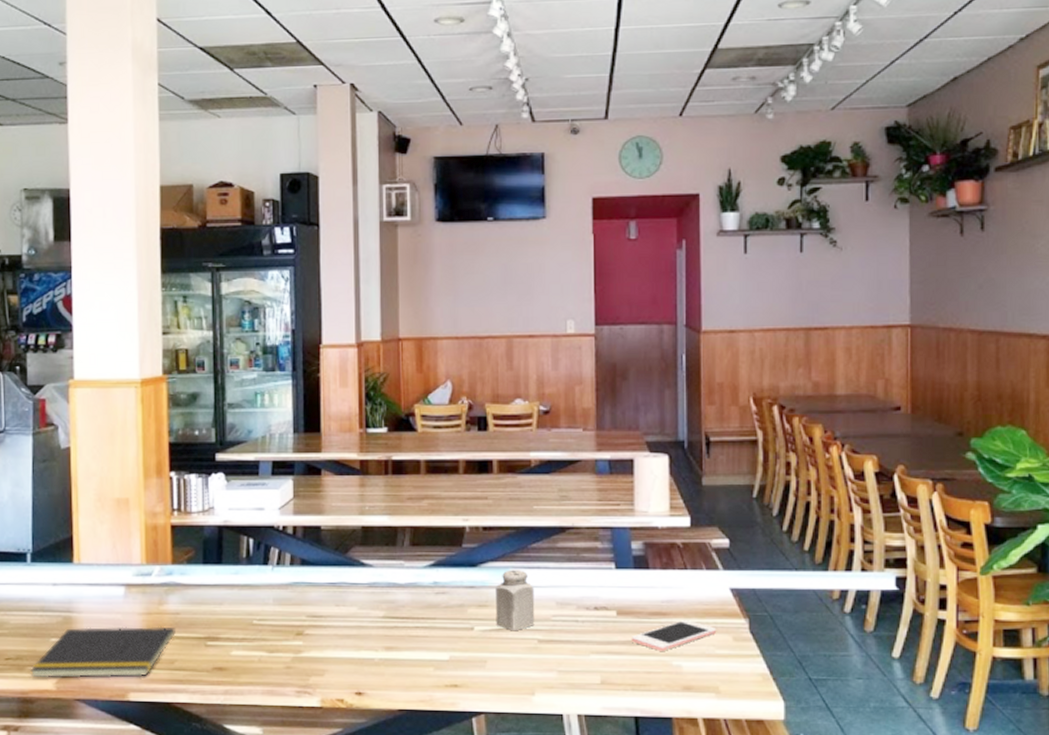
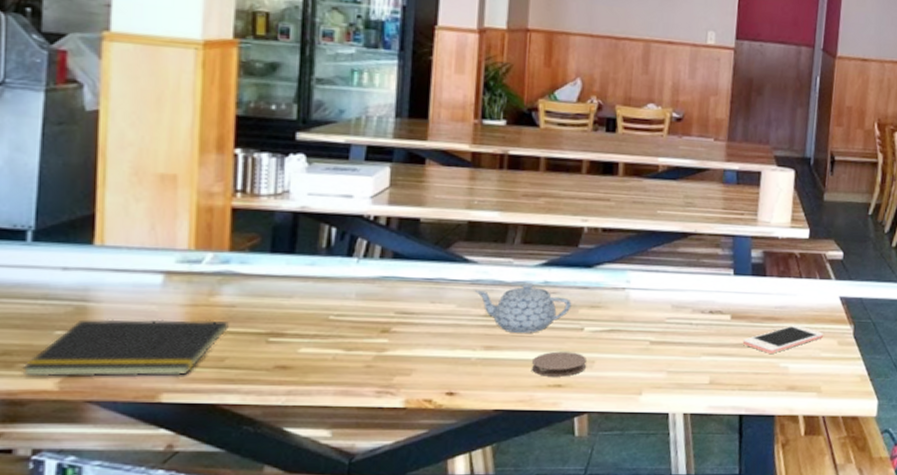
teapot: none [373,584,461,633] -> present [475,283,572,333]
coaster: none [428,651,479,677] -> present [531,351,586,377]
salt shaker: present [495,570,535,630] -> none [607,272,651,332]

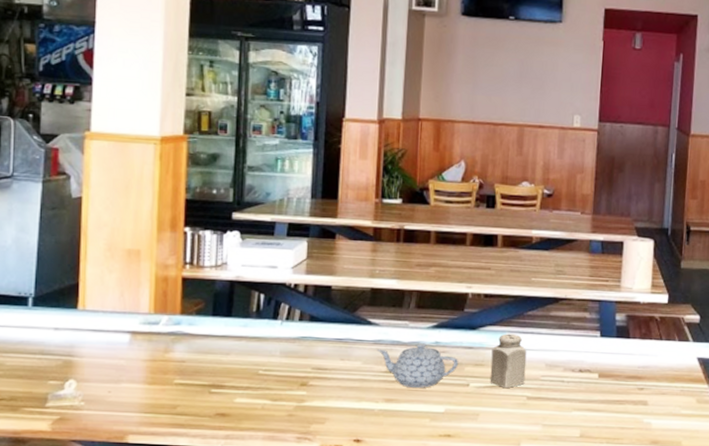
notepad: present [22,319,229,377] -> none [24,371,180,421]
coaster: present [531,351,586,377] -> none [425,405,472,428]
salt shaker: none [607,272,651,332] -> present [490,333,527,388]
cell phone: present [742,325,823,354] -> none [609,384,683,410]

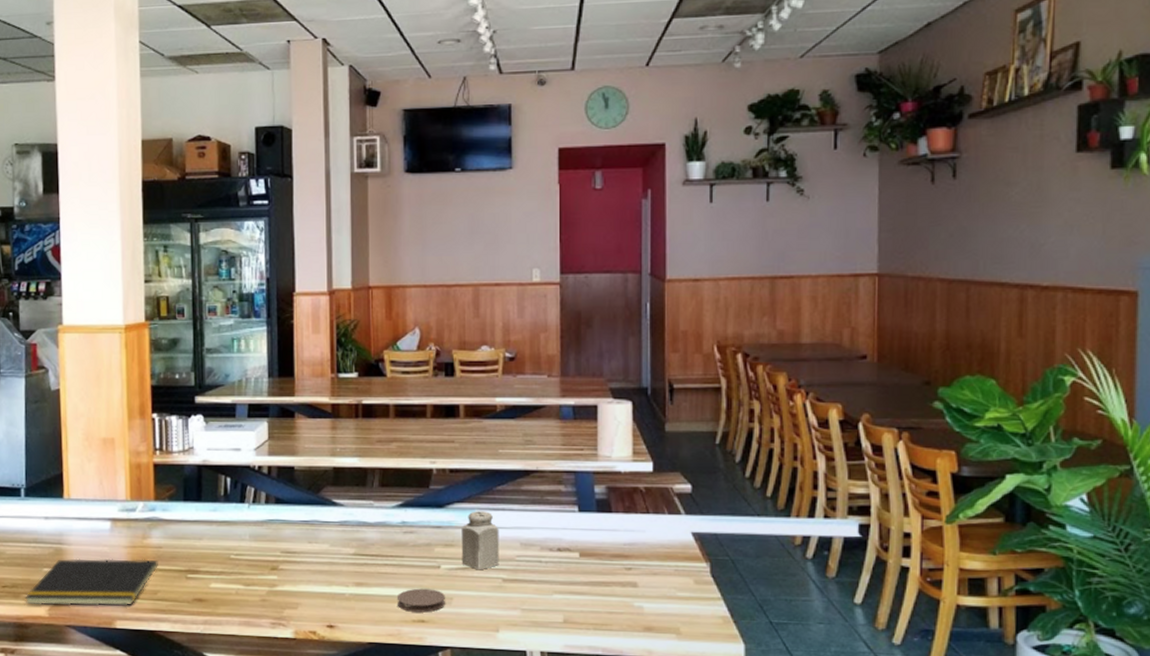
notepad: none [24,371,180,421] -> present [25,558,158,606]
teapot: present [377,343,459,388] -> none [344,523,428,571]
coaster: none [425,405,472,428] -> present [396,588,445,613]

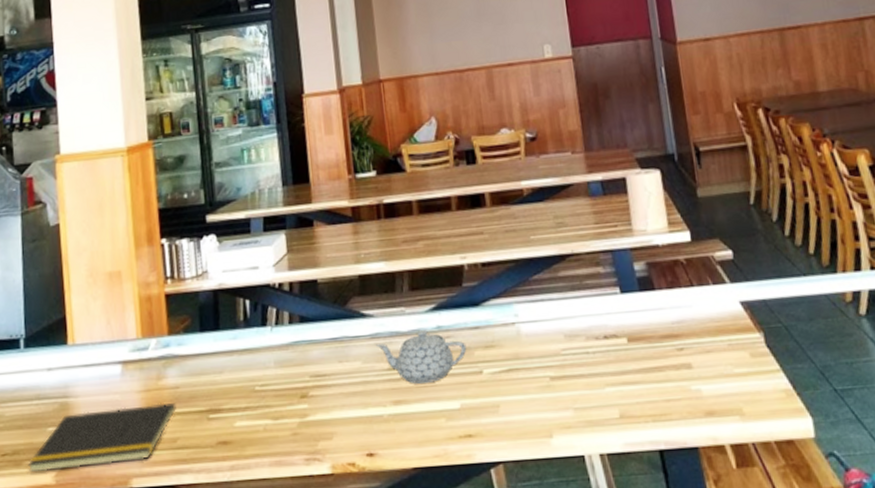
teapot: none [344,523,428,571] -> present [376,330,467,384]
coaster: present [396,588,445,613] -> none [439,397,492,427]
salt shaker: present [461,511,499,569] -> none [500,304,545,370]

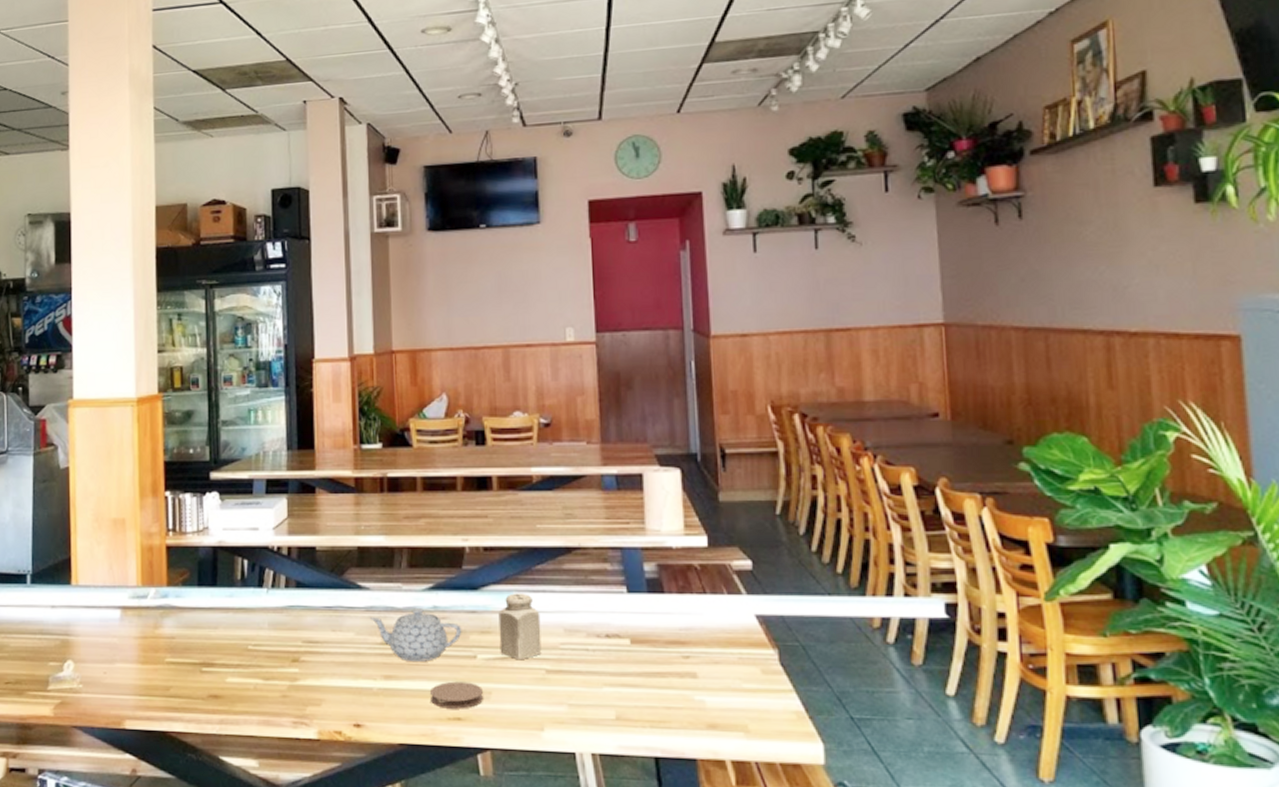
notepad: present [28,403,176,473] -> none [29,651,171,704]
coaster: none [439,397,492,427] -> present [429,681,483,709]
salt shaker: none [500,304,545,370] -> present [498,593,542,659]

